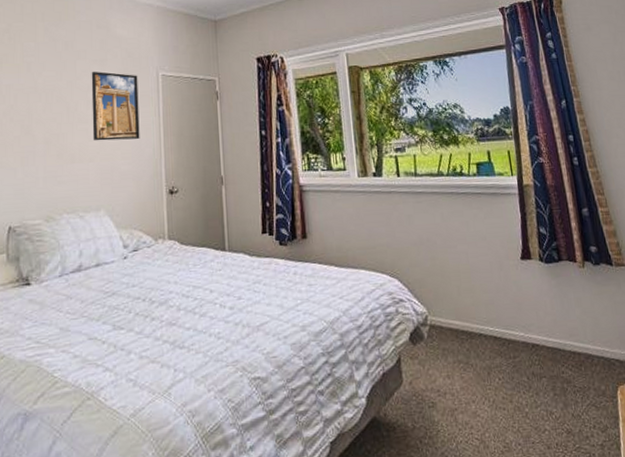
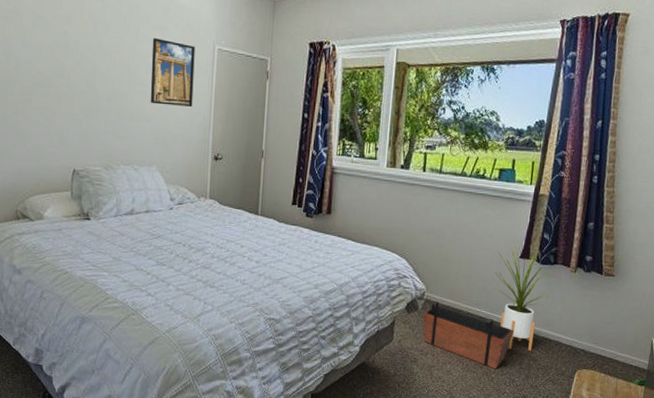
planter: none [430,324,537,401] -> present [422,300,515,369]
house plant: none [497,246,564,373] -> present [494,246,551,351]

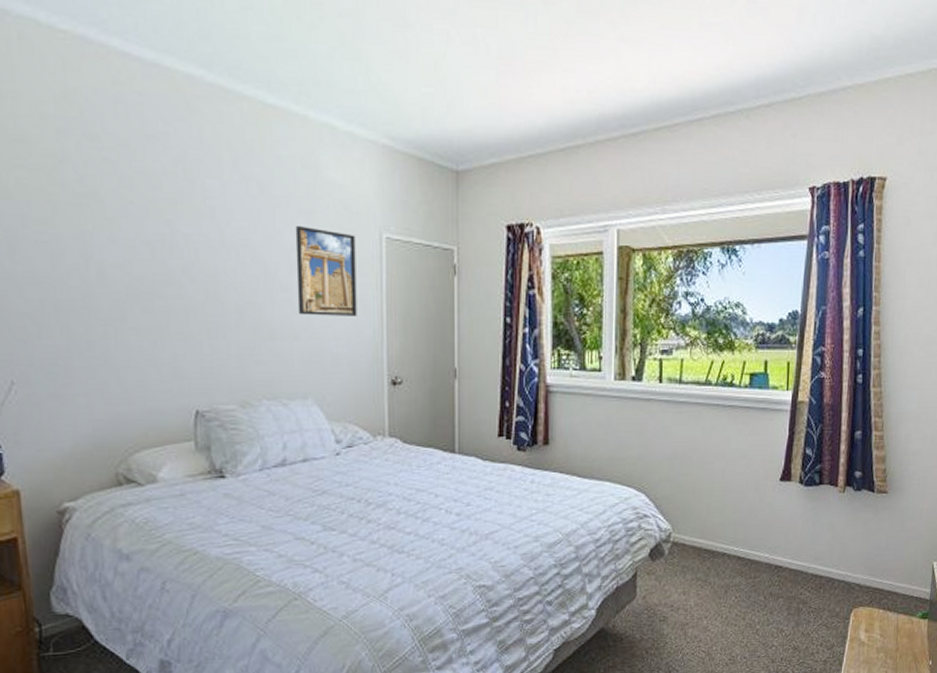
planter: present [422,300,515,369] -> none [670,542,779,619]
house plant: present [494,246,551,351] -> none [752,466,817,593]

